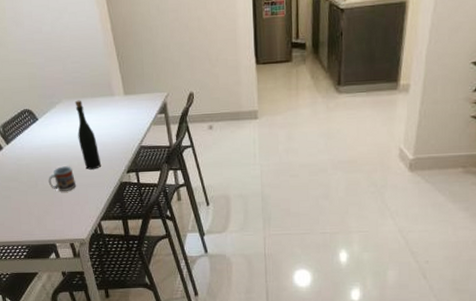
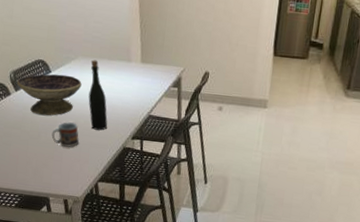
decorative bowl: none [7,120,70,164] -> present [17,74,82,116]

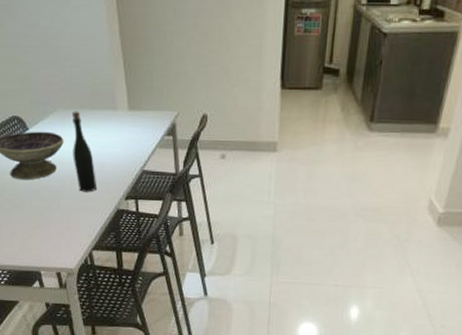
cup: present [51,122,80,148] -> none [36,185,68,214]

